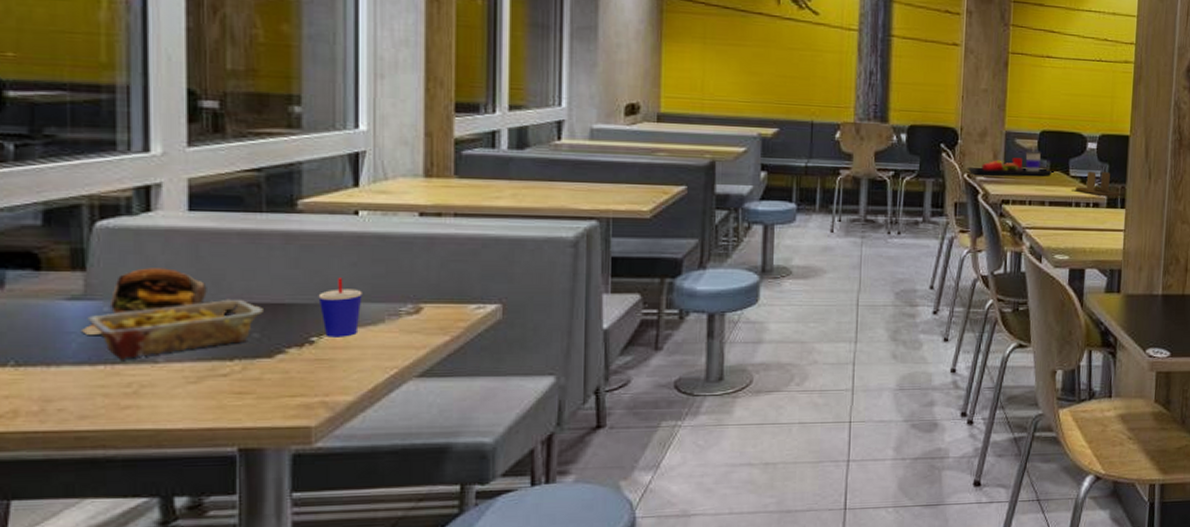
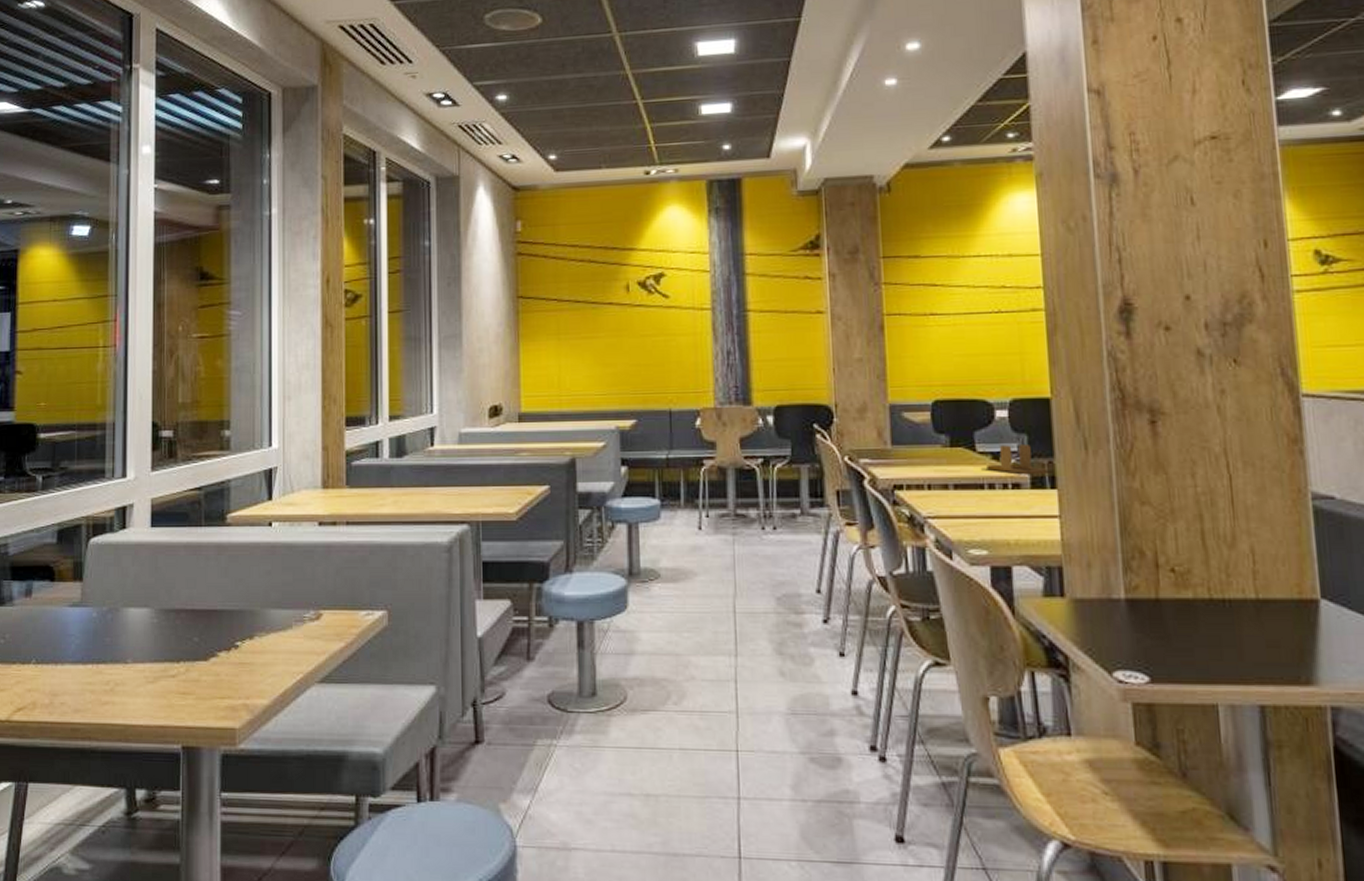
burger: present [80,268,228,336] -> none [77,578,177,639]
french fries: present [87,299,263,360] -> none [82,605,201,660]
beverage cup: present [318,278,362,337] -> none [241,585,275,642]
food tray: present [968,141,1053,177] -> none [848,414,954,457]

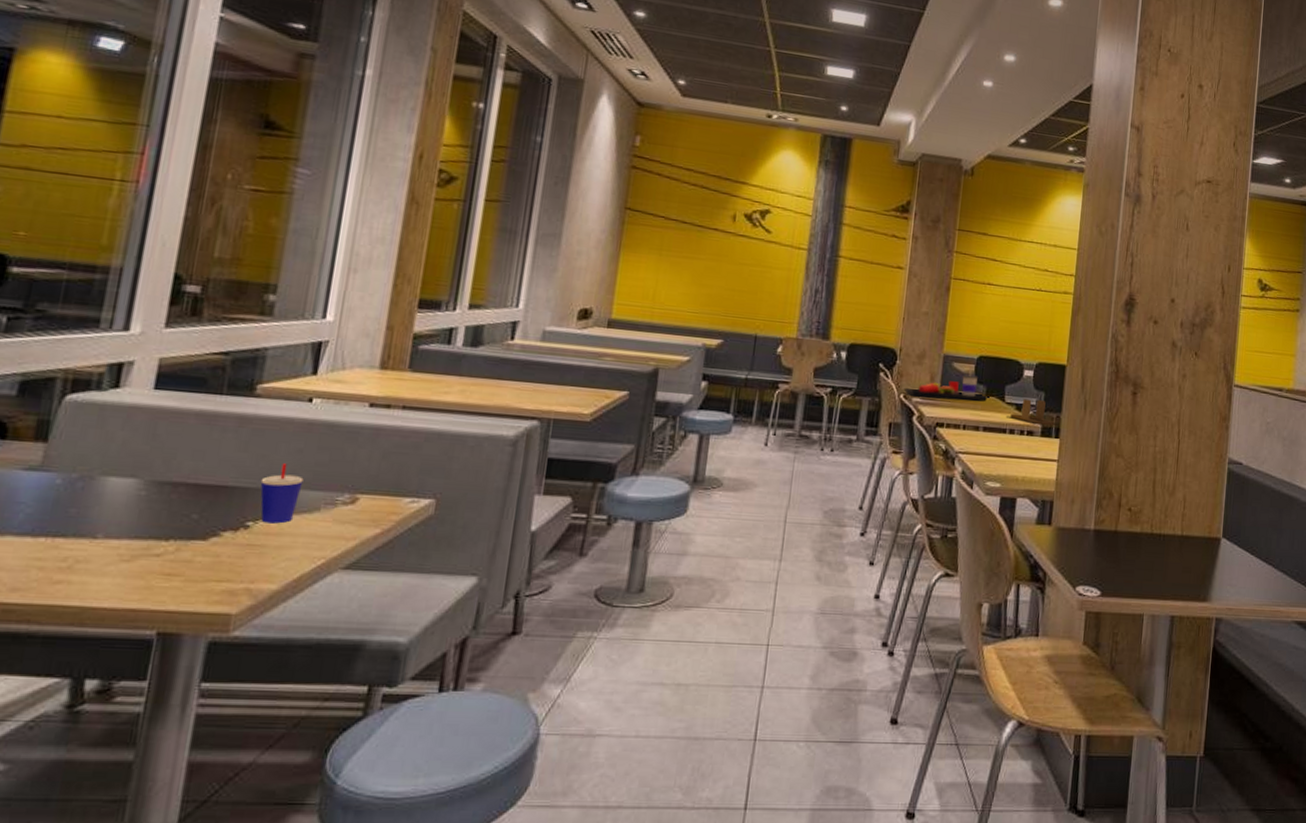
beverage cup: none [241,585,275,642] -> present [260,463,304,524]
food tray: none [848,414,954,457] -> present [904,366,988,402]

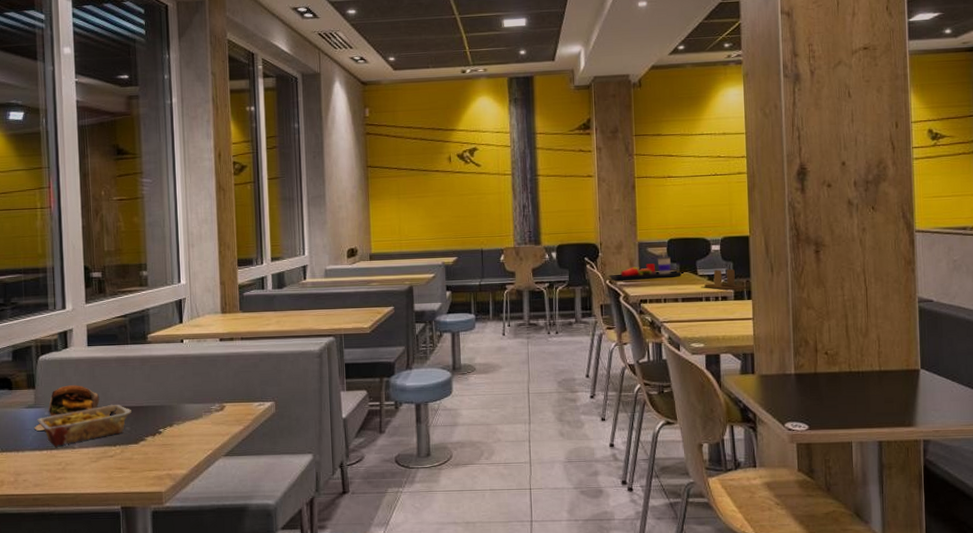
burger: none [29,442,173,508] -> present [33,385,112,431]
french fries: none [39,478,207,534] -> present [37,404,132,447]
beverage cup: present [260,463,304,524] -> none [162,387,188,429]

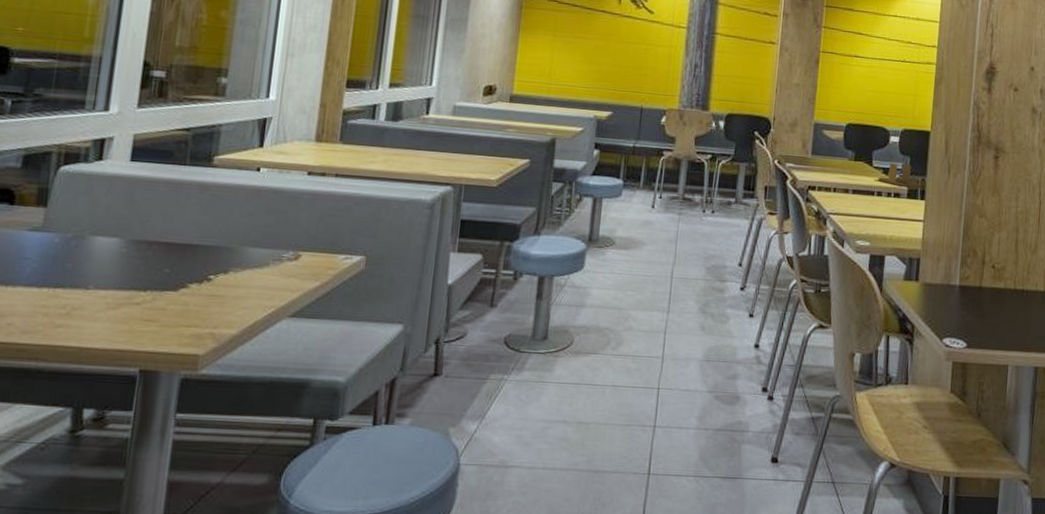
burger: present [33,385,112,431] -> none [34,207,148,263]
french fries: present [37,404,132,447] -> none [42,237,176,285]
food tray: present [609,248,682,281] -> none [778,133,857,166]

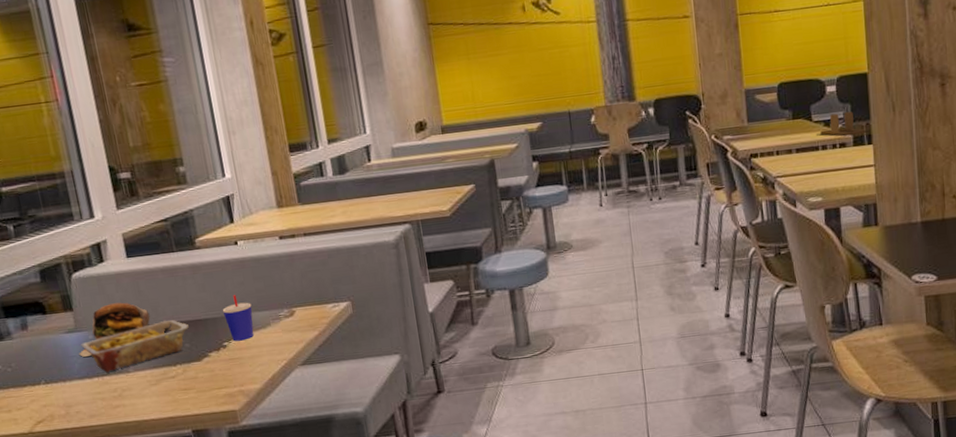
burger: none [34,207,148,263] -> present [78,302,166,357]
french fries: none [42,237,176,285] -> present [81,320,189,373]
beverage cup: none [219,225,255,277] -> present [222,295,254,341]

